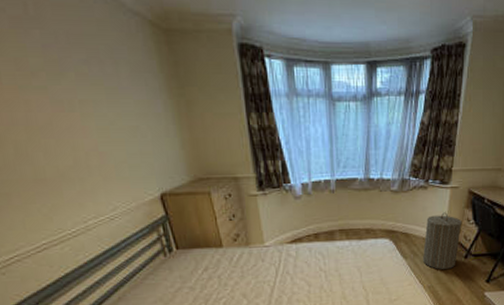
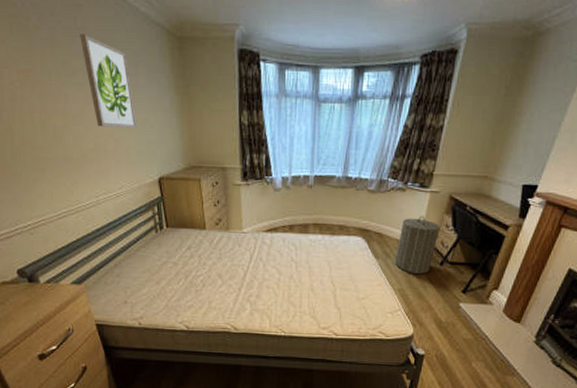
wall art: none [34,24,126,139] -> present [80,33,137,128]

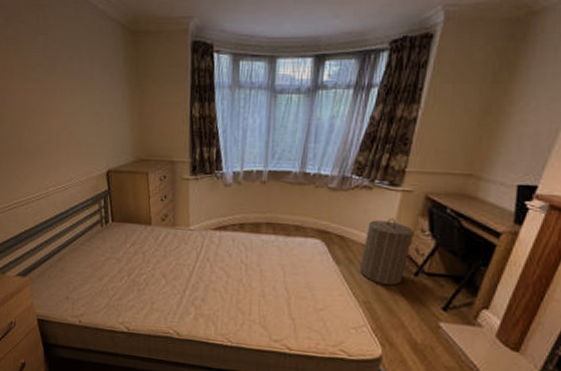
wall art: present [80,33,137,128] -> none [41,31,89,121]

